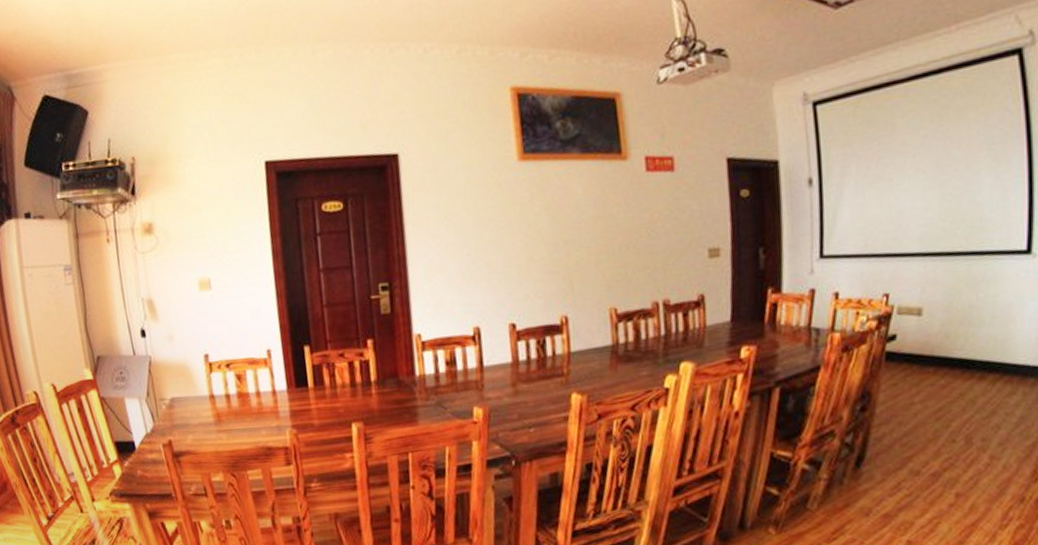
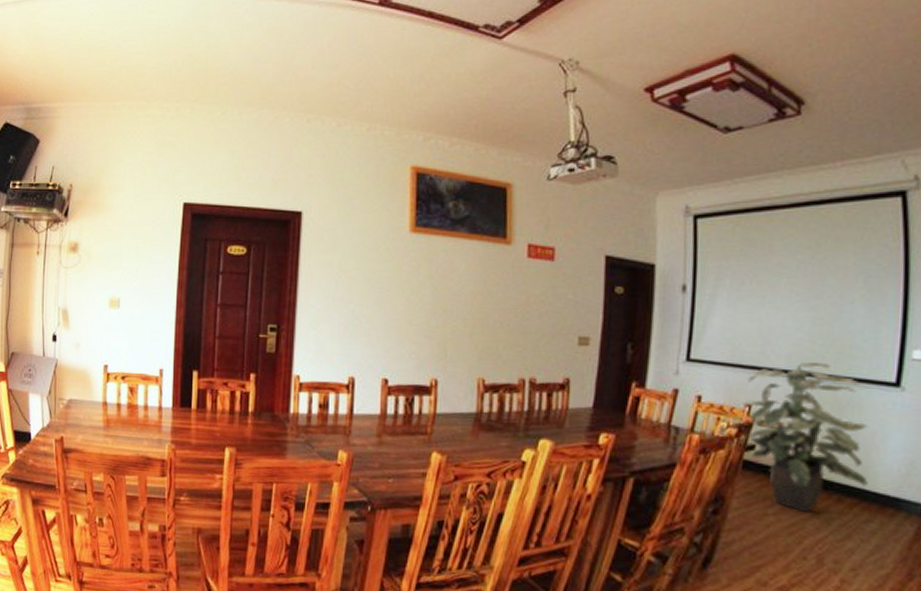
indoor plant: none [881,239,1008,396] -> present [743,361,869,513]

